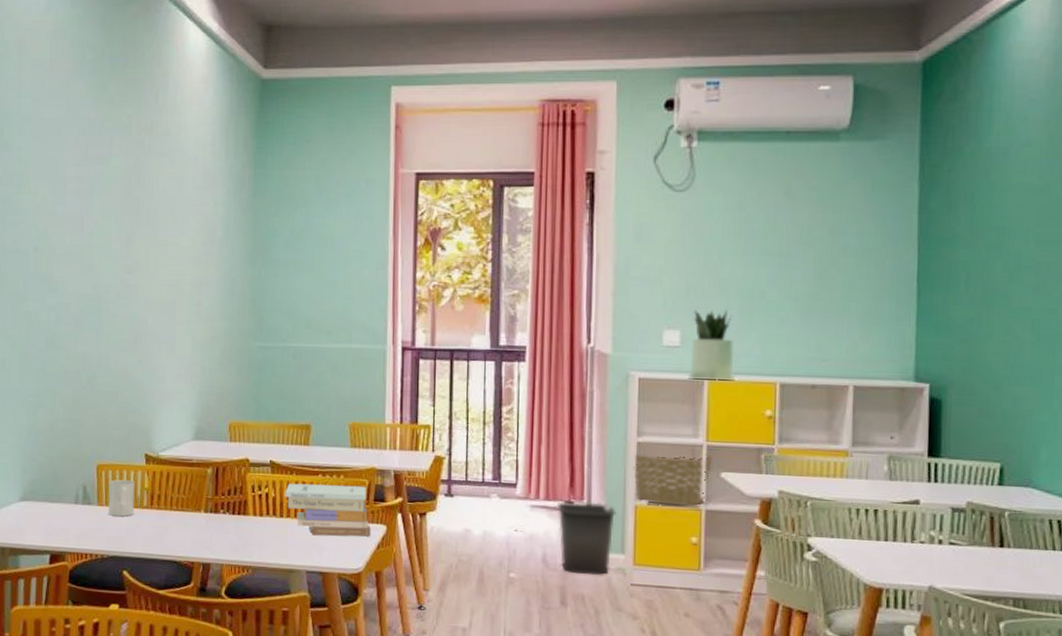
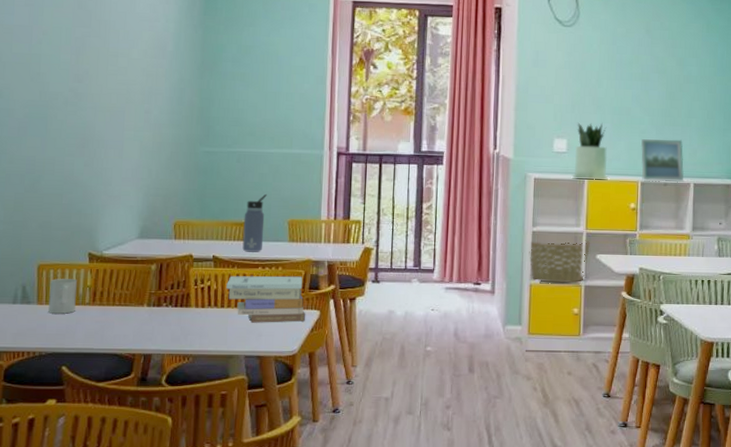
water bottle: none [301,393,326,458] -> present [242,193,267,252]
waste bin: present [556,502,616,575] -> none [467,283,515,344]
picture frame: none [778,329,841,384] -> present [640,138,685,182]

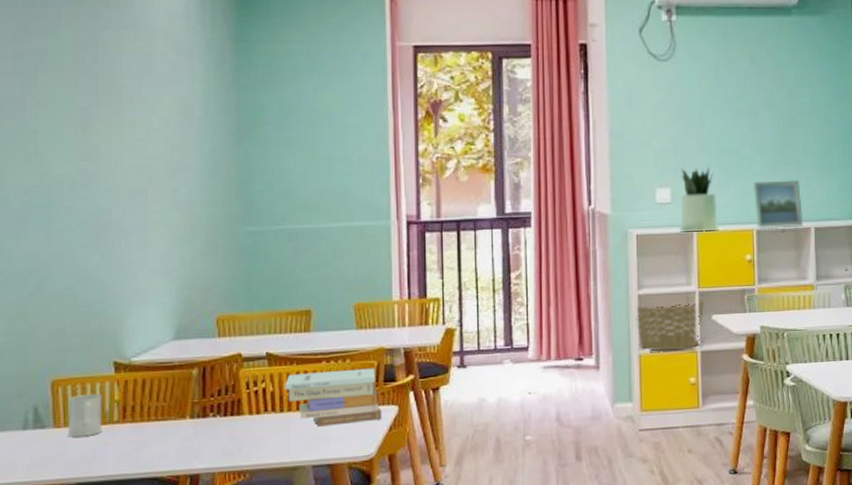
water bottle: present [242,193,267,252] -> none [300,275,327,345]

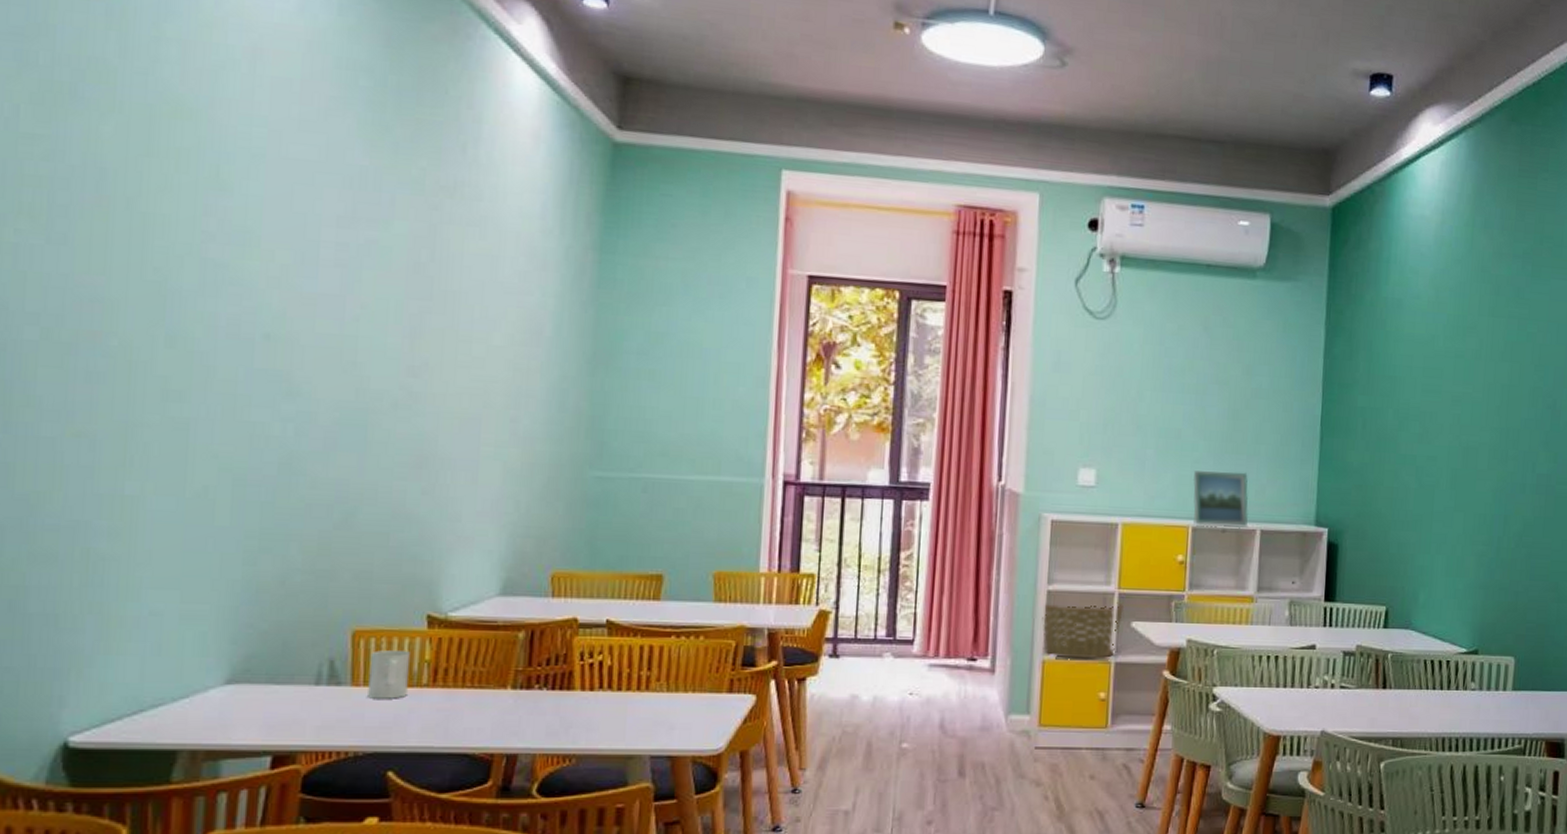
books: present [285,368,382,427] -> none [625,647,737,712]
planter: present [678,167,720,232] -> none [1101,447,1150,524]

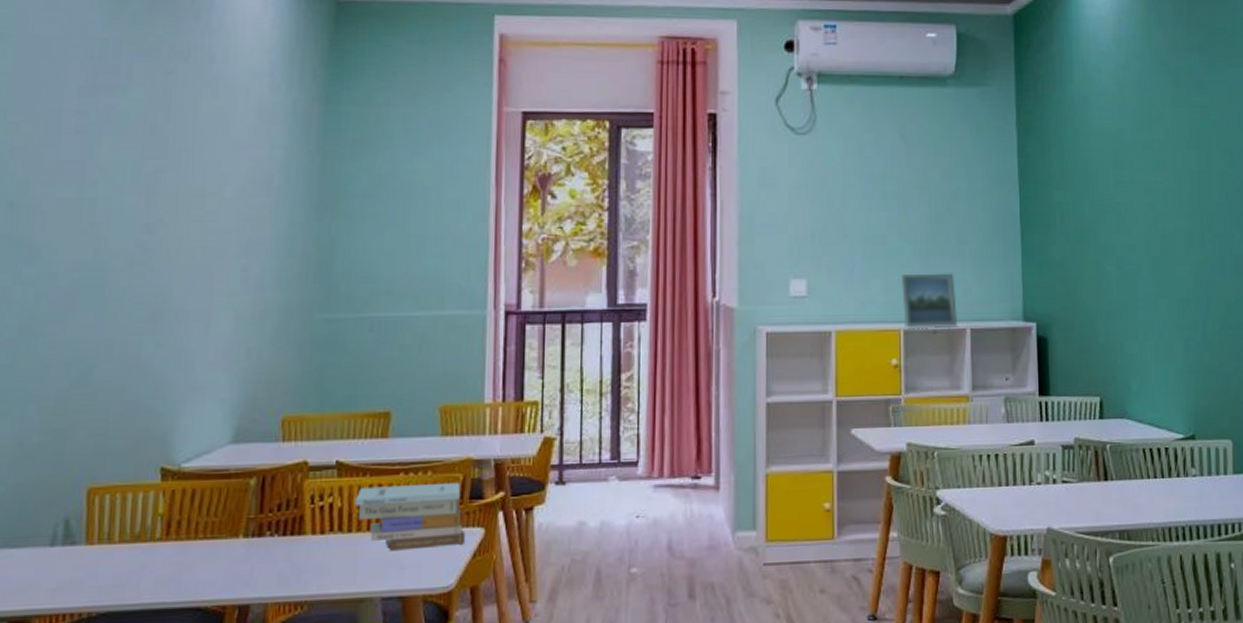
cup: present [368,650,411,699] -> none [102,505,145,557]
books: none [625,647,737,712] -> present [355,482,466,551]
basket: present [1042,602,1123,659] -> none [763,410,842,470]

